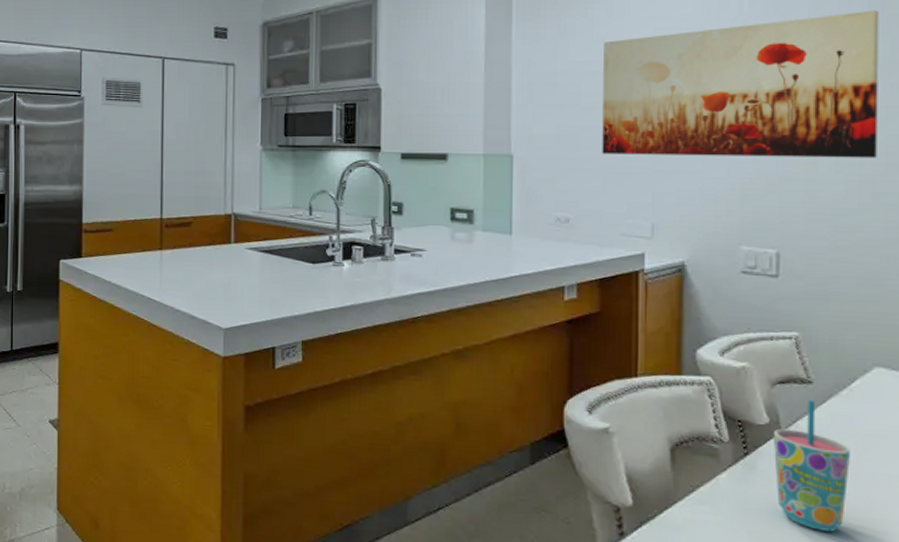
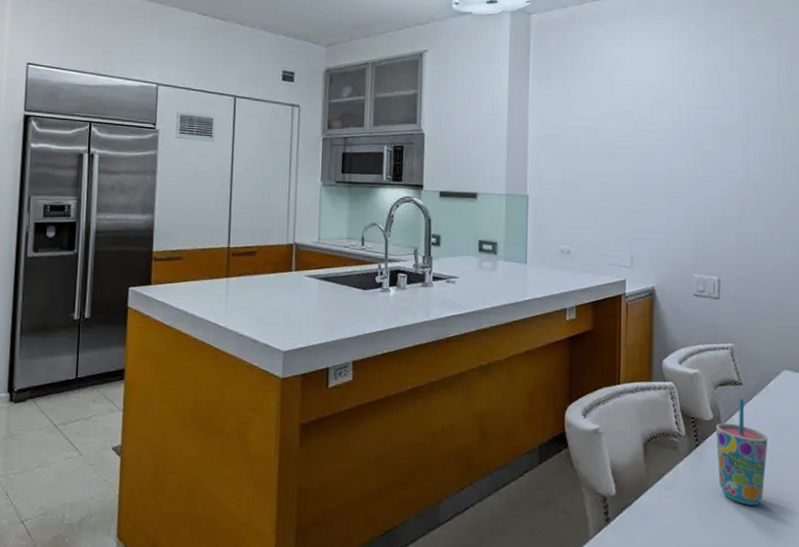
wall art: present [602,10,879,159] -> none [595,89,785,205]

